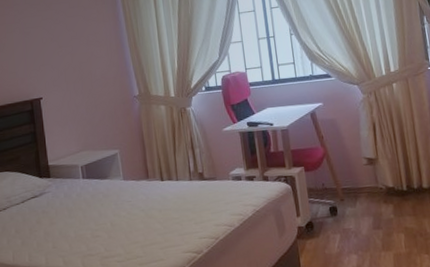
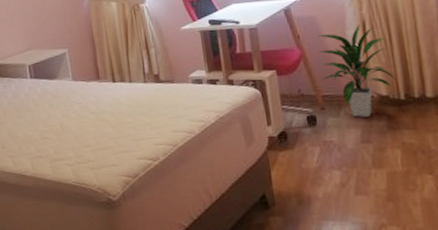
indoor plant: none [336,125,399,207] -> present [316,23,396,117]

